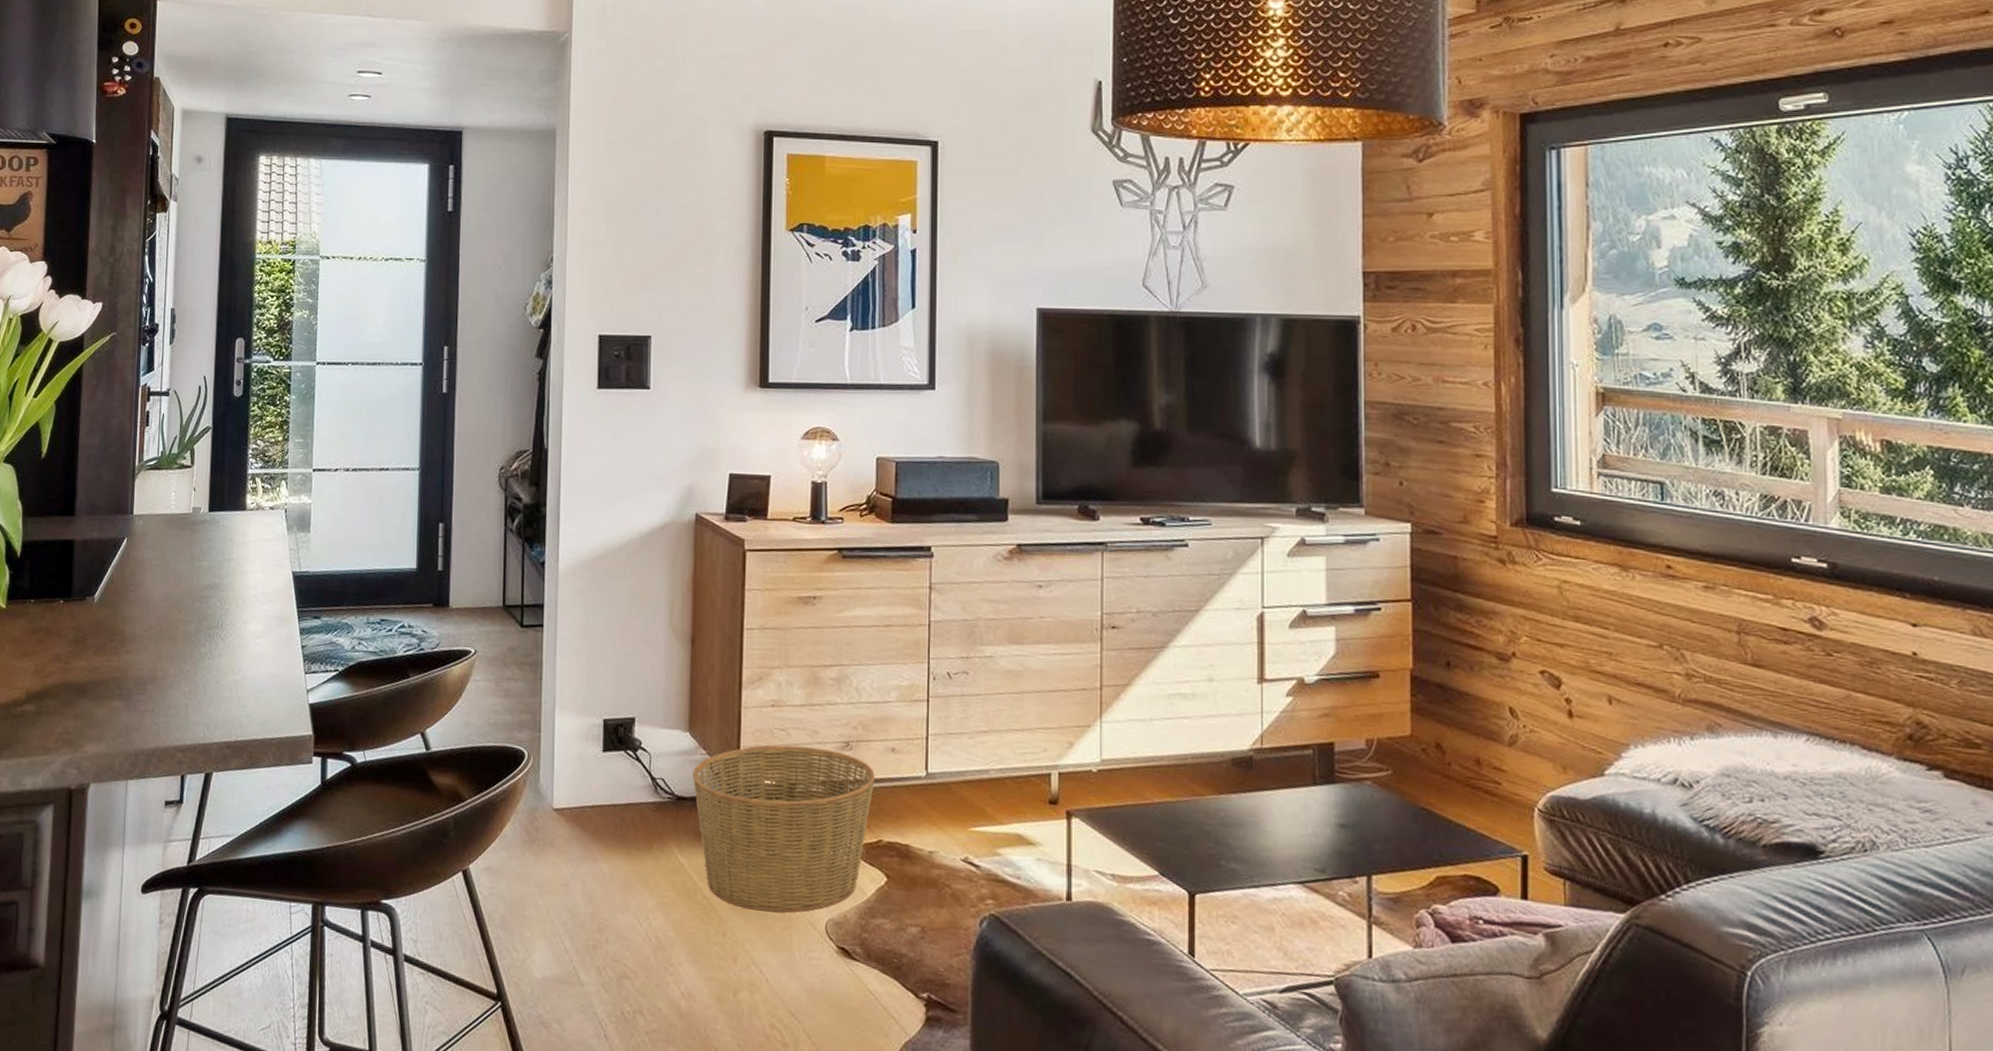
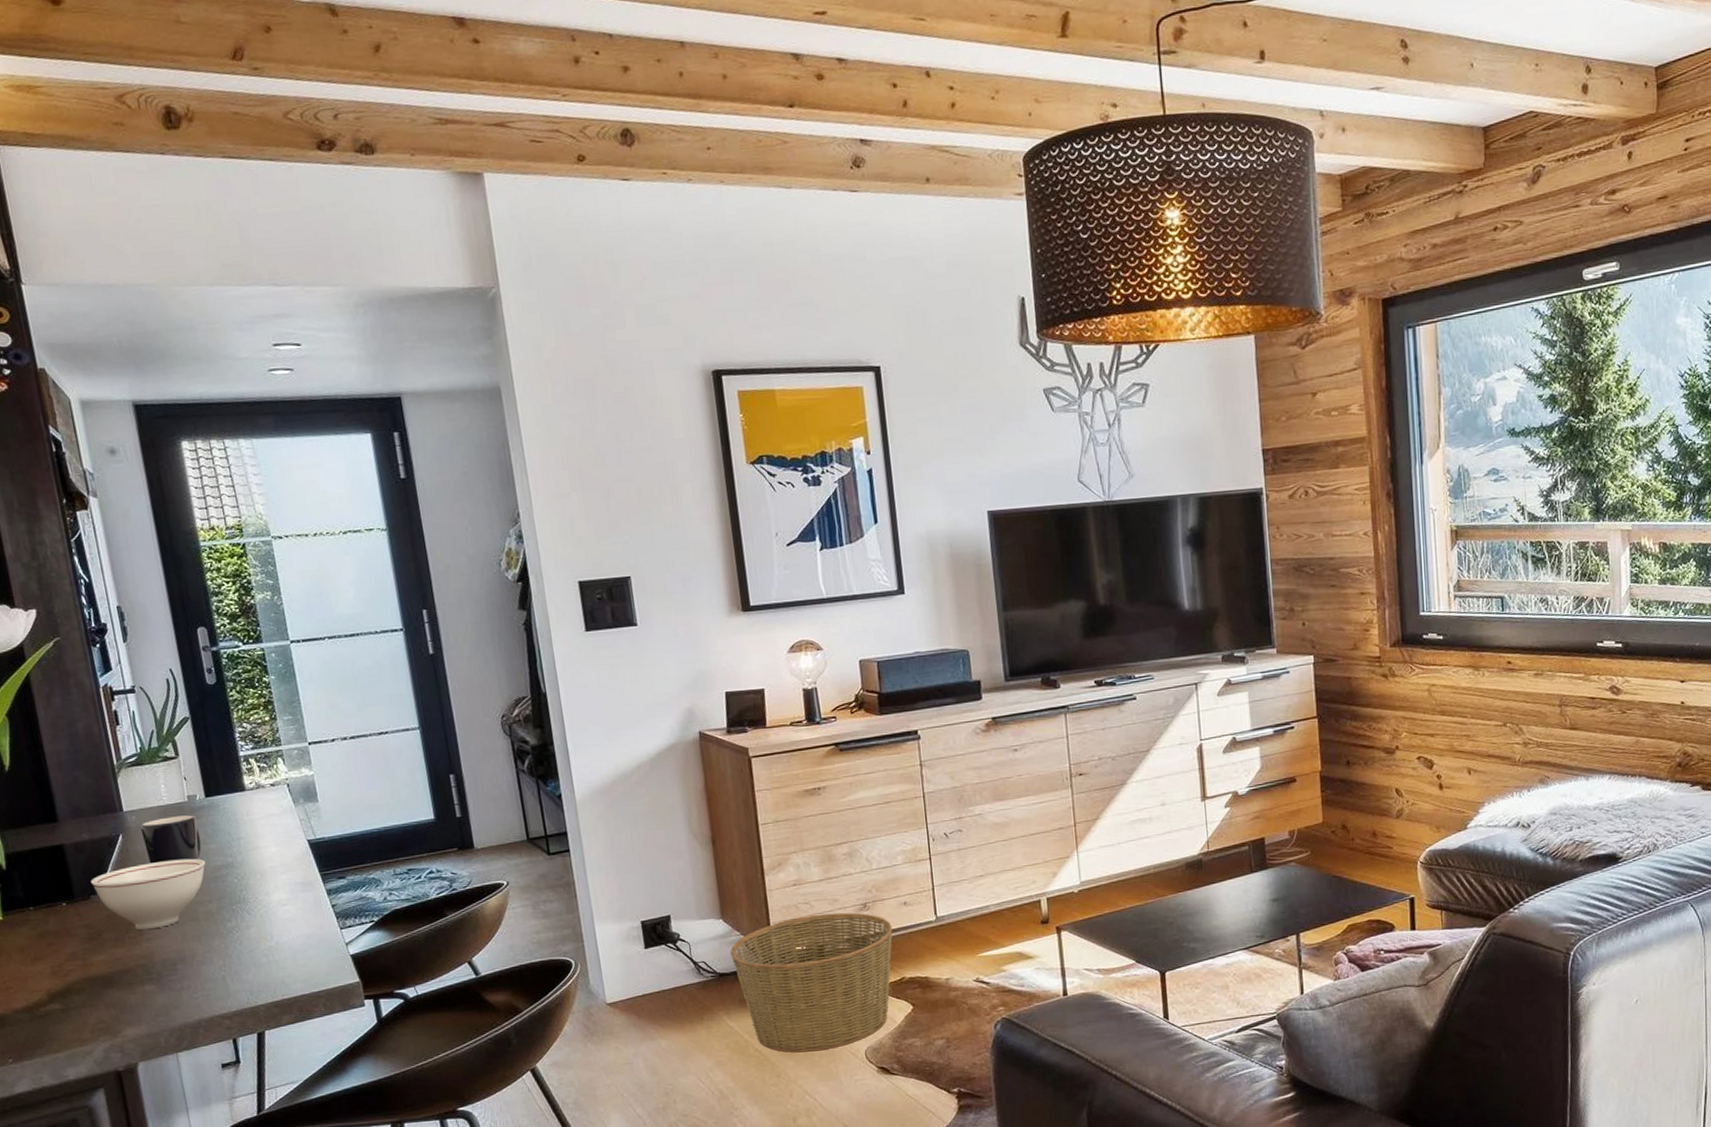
bowl: none [89,571,195,642] -> present [90,858,206,931]
mug: none [144,526,196,576] -> present [139,815,202,864]

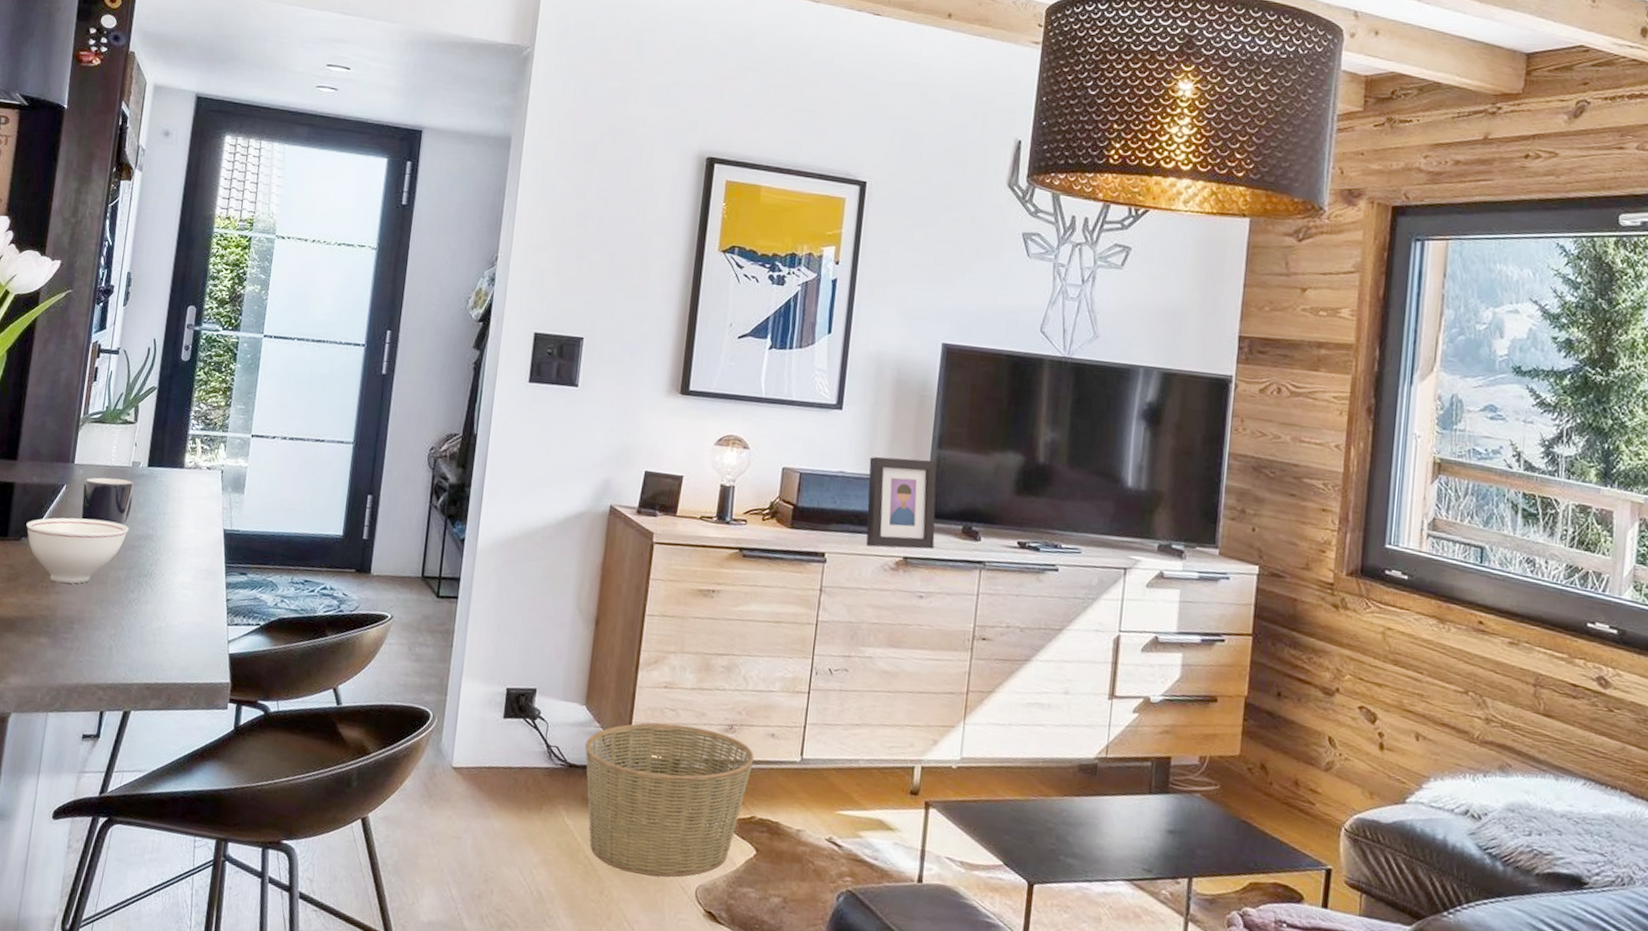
picture frame: none [941,623,1018,716] -> present [866,456,937,550]

